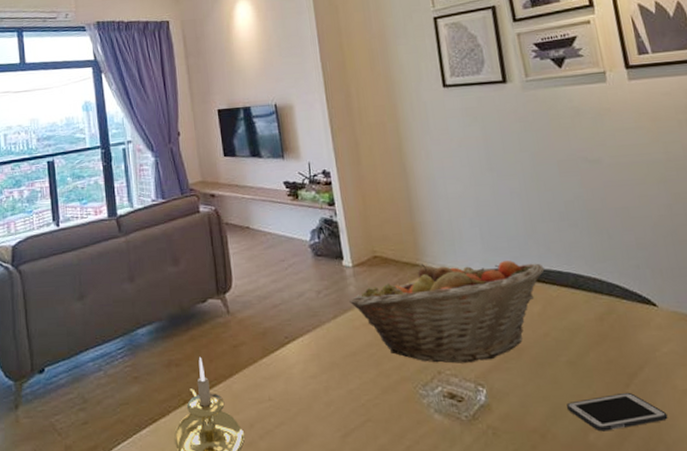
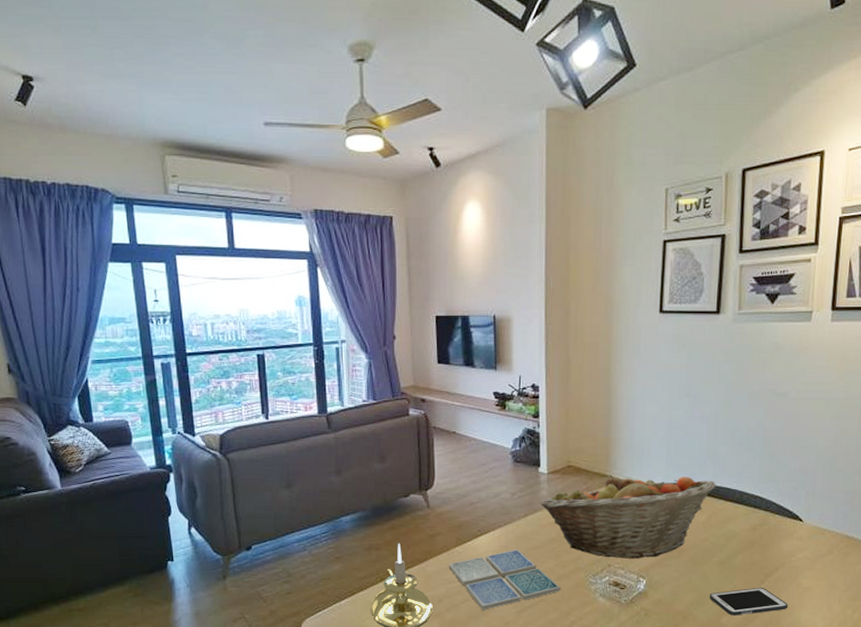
drink coaster: none [256,357,389,436] -> present [448,549,561,610]

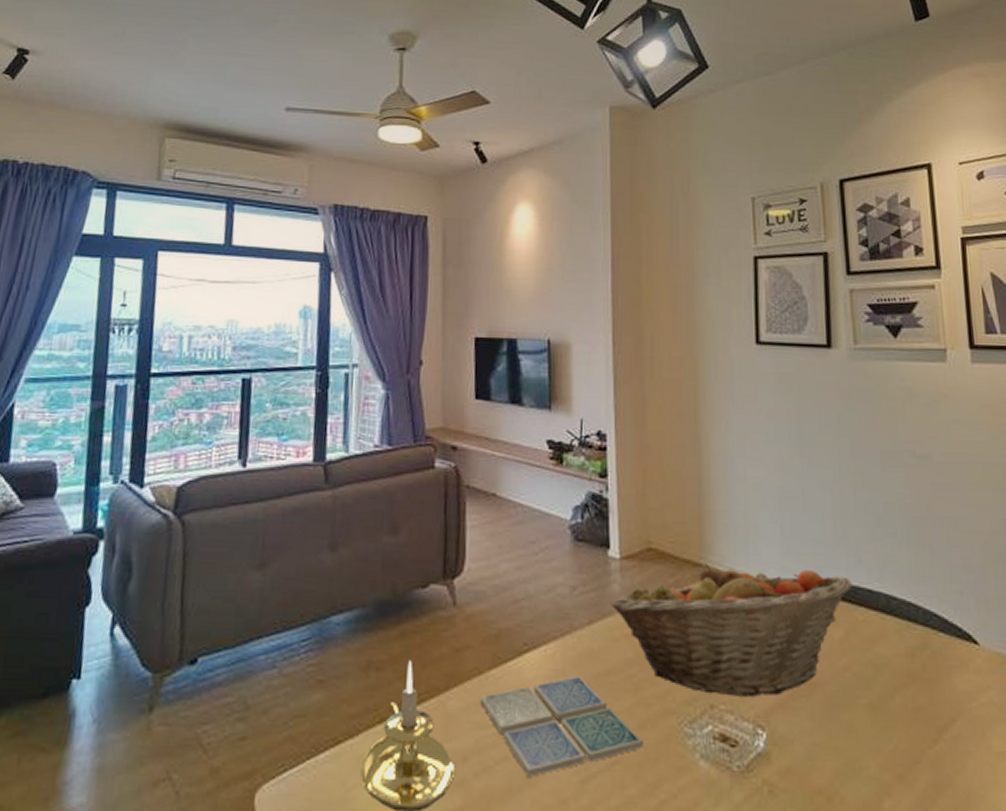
cell phone: present [710,587,788,616] -> none [861,750,978,799]

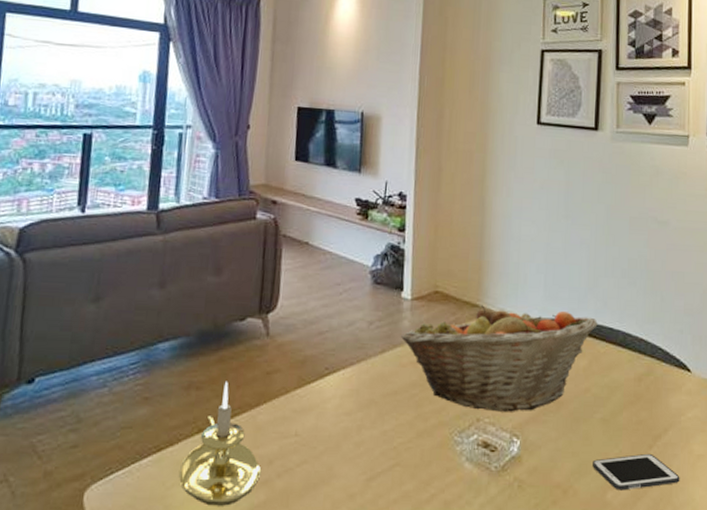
drink coaster: present [480,674,644,777] -> none [285,394,421,477]
cell phone: none [861,750,978,799] -> present [593,453,680,491]

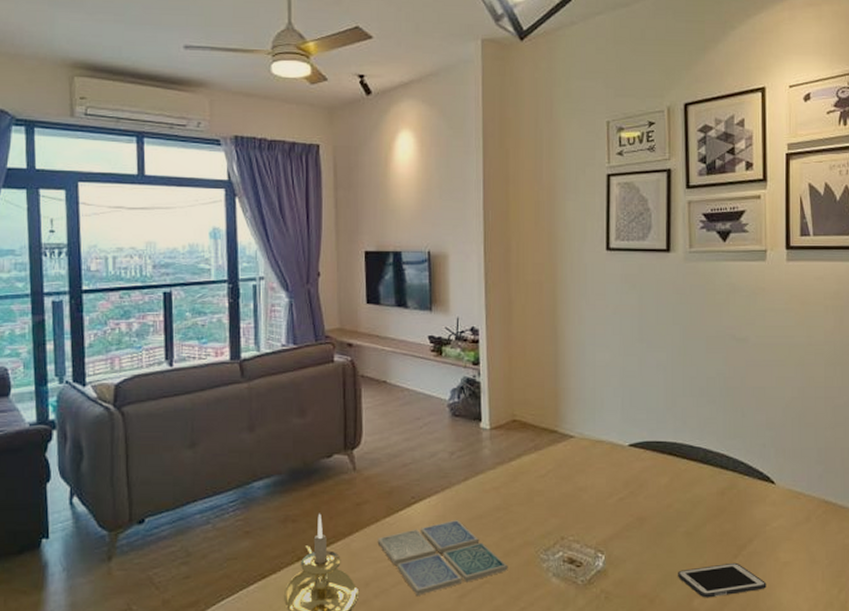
drink coaster: none [285,394,421,477] -> present [377,519,508,595]
fruit basket: present [401,305,598,412] -> none [483,431,678,530]

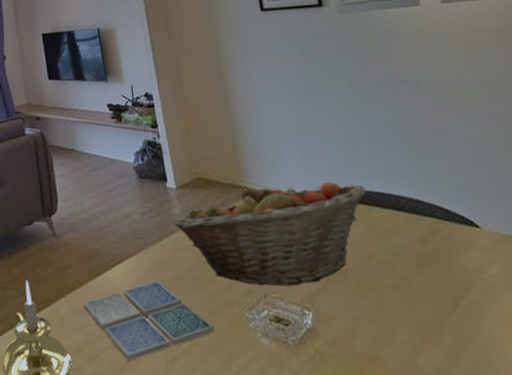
fruit basket: none [483,431,678,530] -> present [174,182,367,286]
cell phone: present [678,562,767,598] -> none [393,315,496,356]

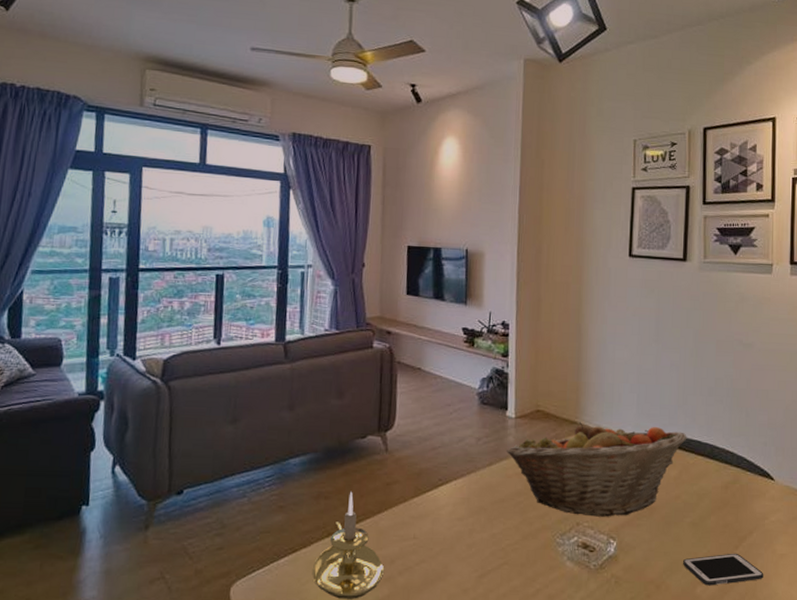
drink coaster: present [83,280,215,361] -> none [404,502,526,574]
cell phone: none [393,315,496,356] -> present [683,553,764,586]

